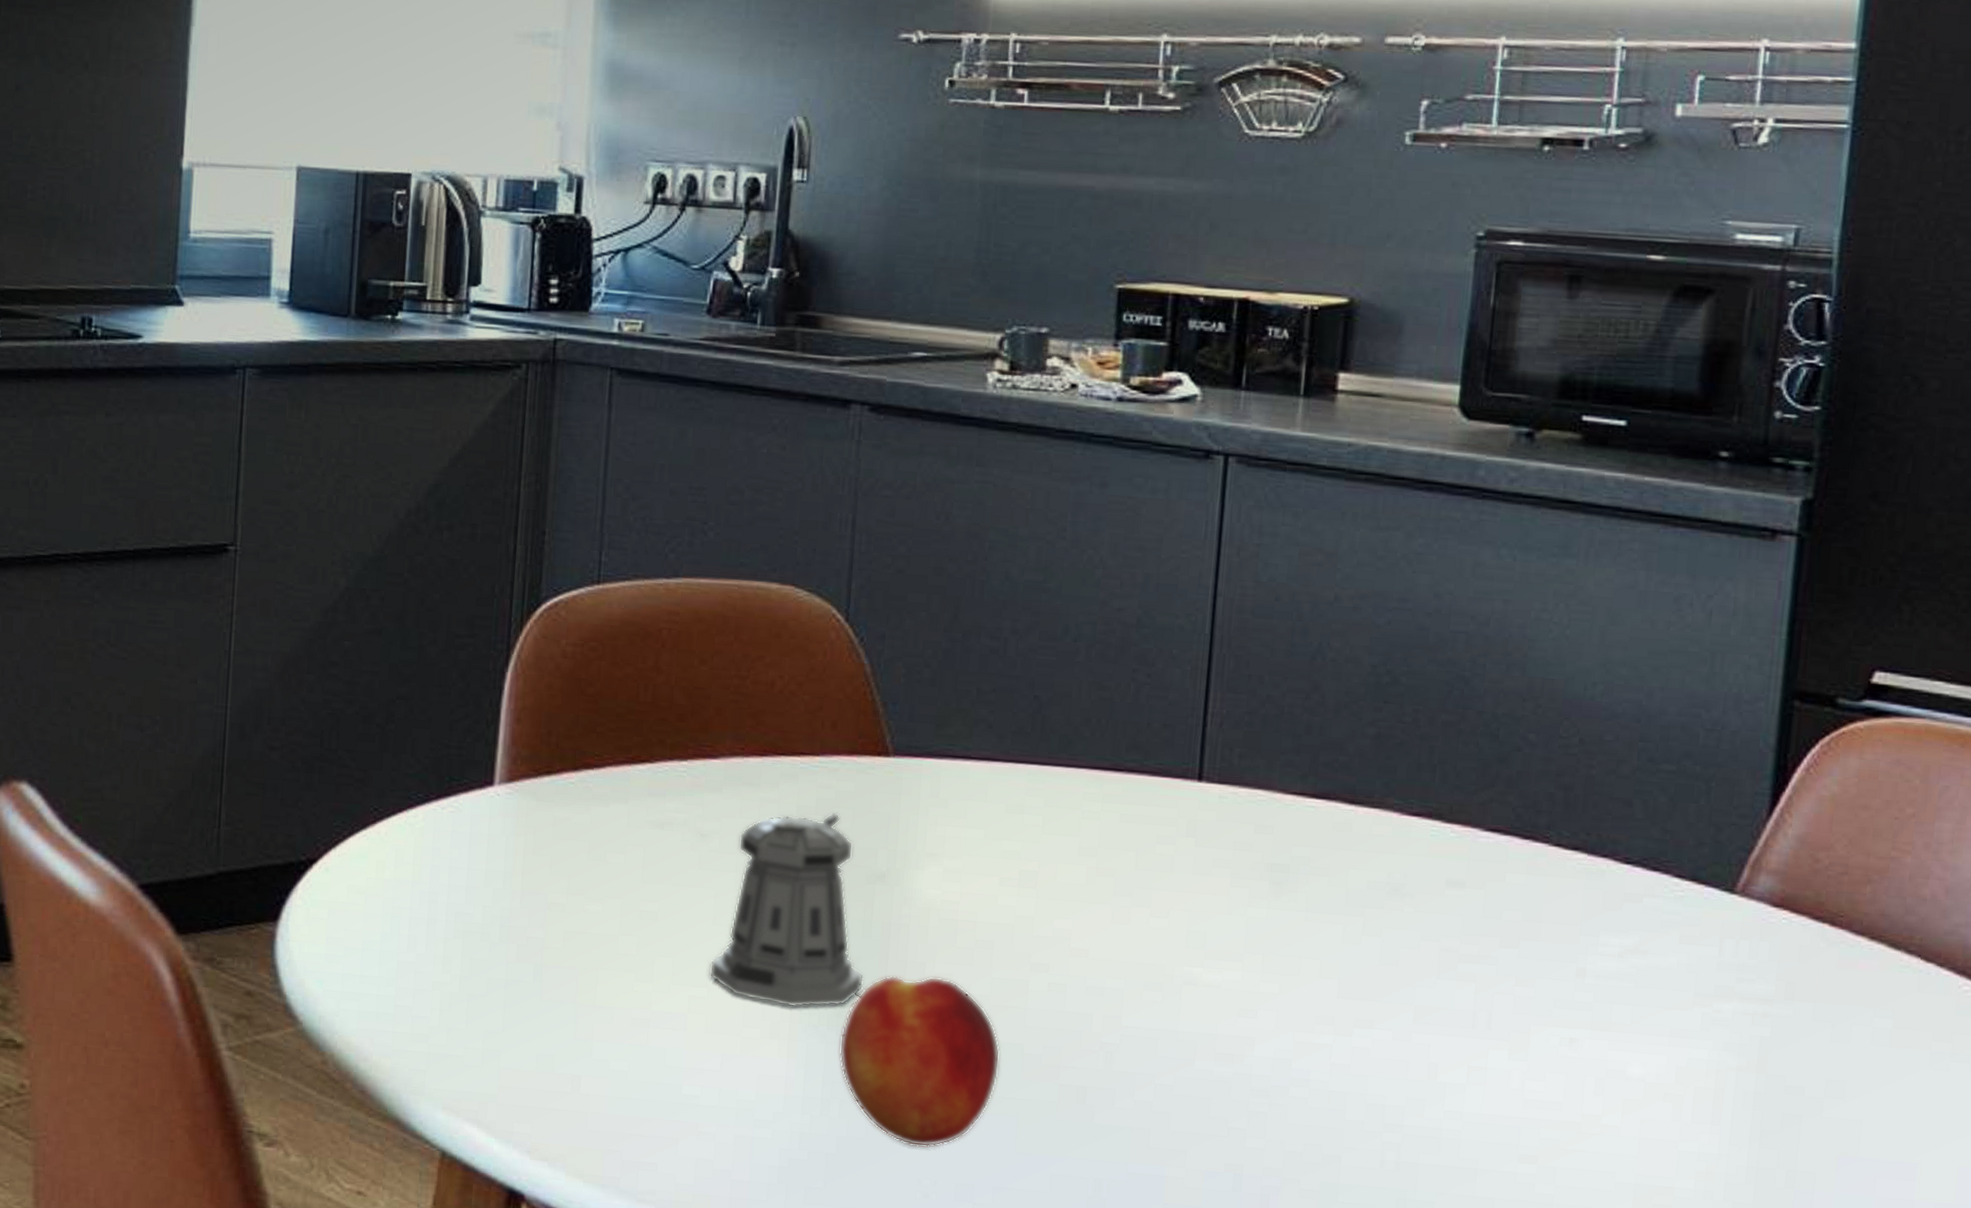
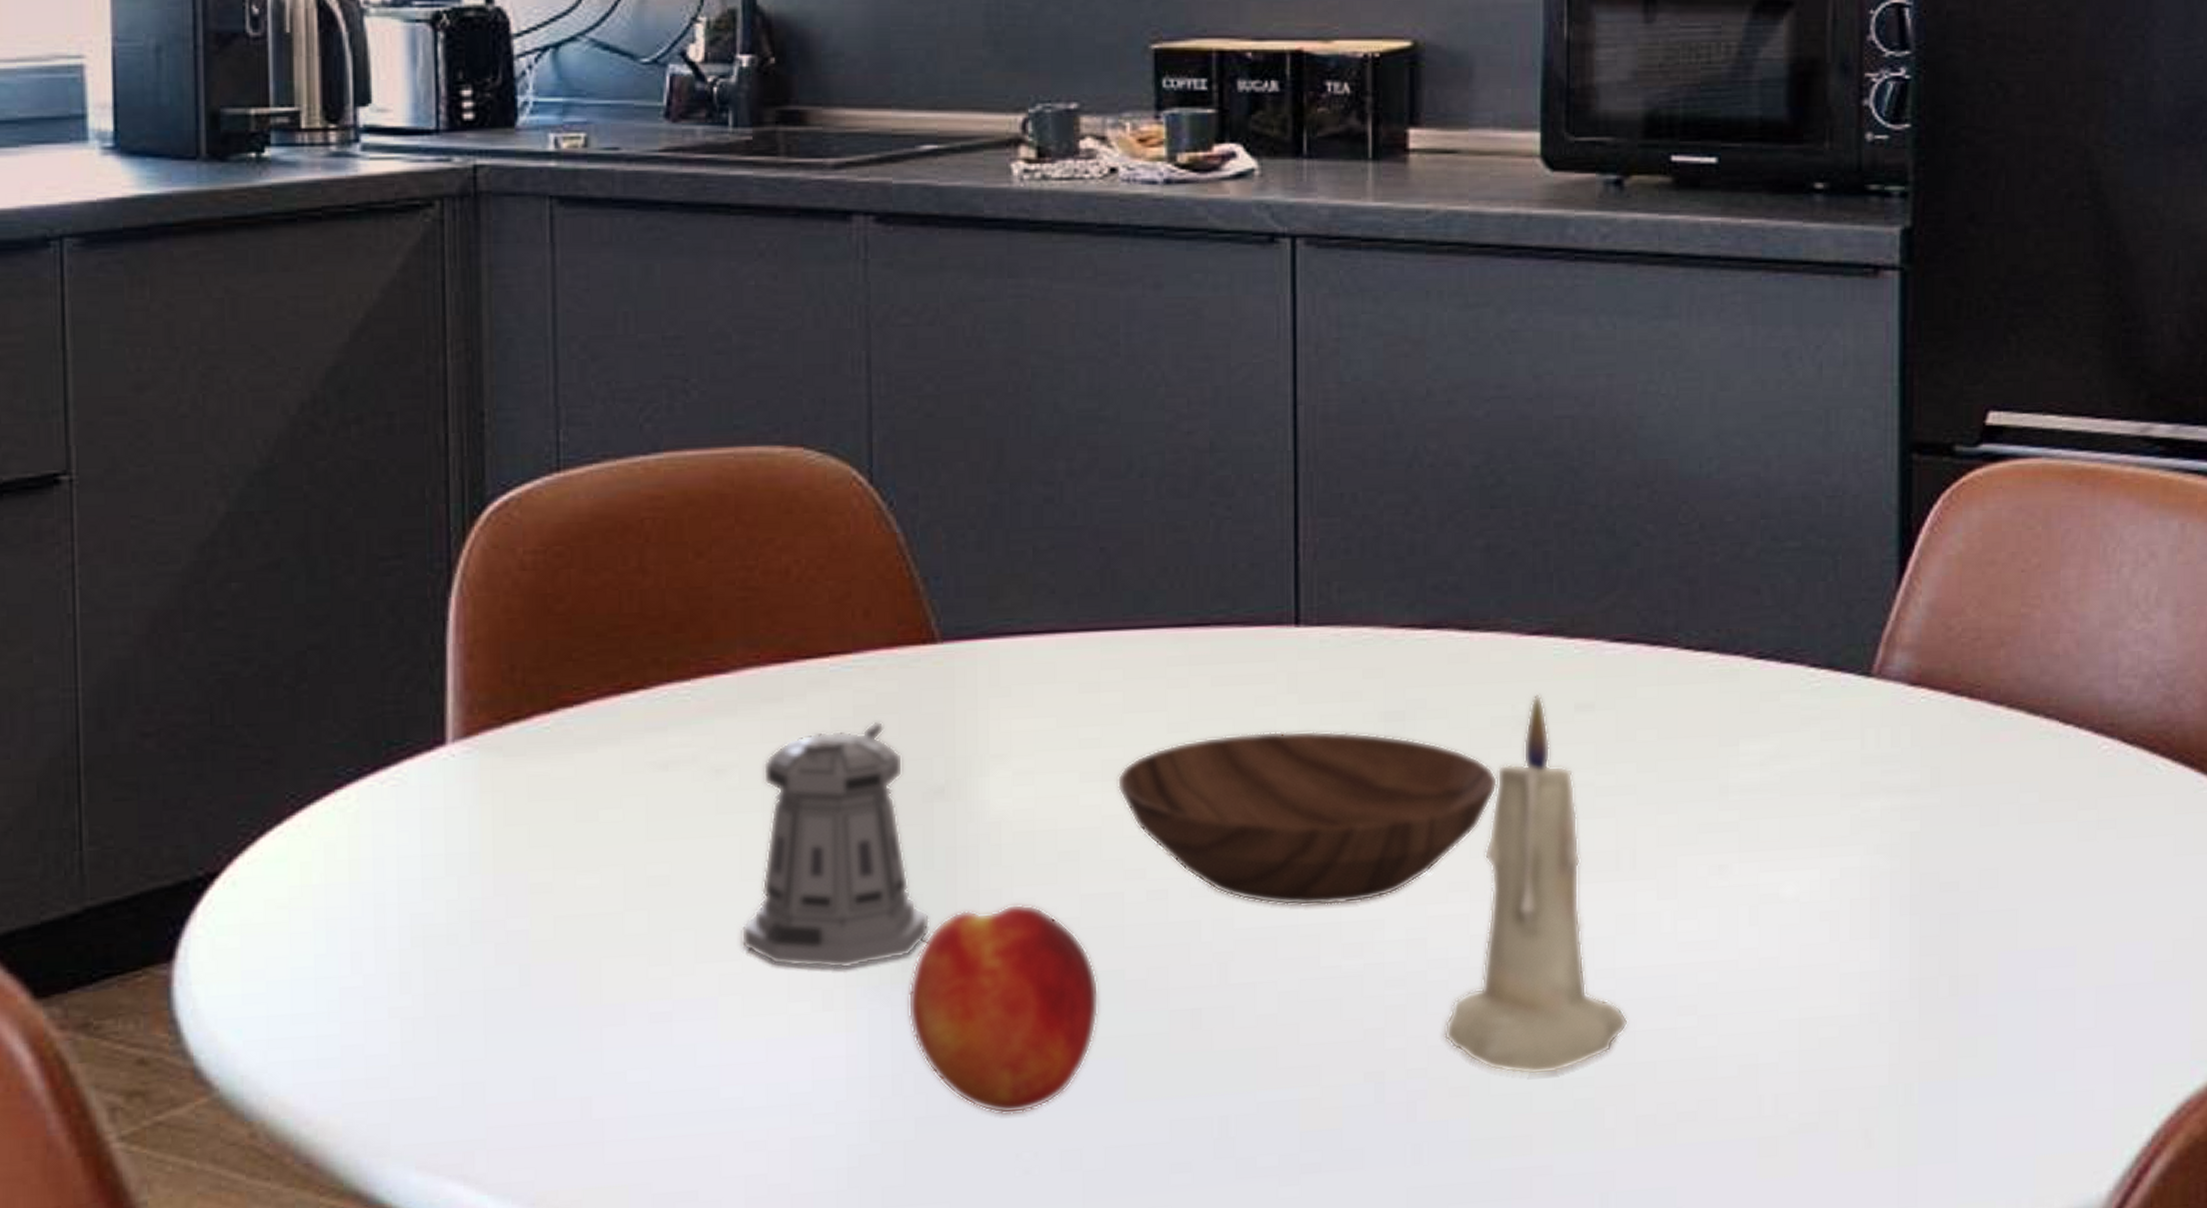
bowl: none [1030,864,1369,1020] -> present [1116,730,1497,906]
candle: none [1300,866,1471,1194] -> present [1444,694,1628,1076]

